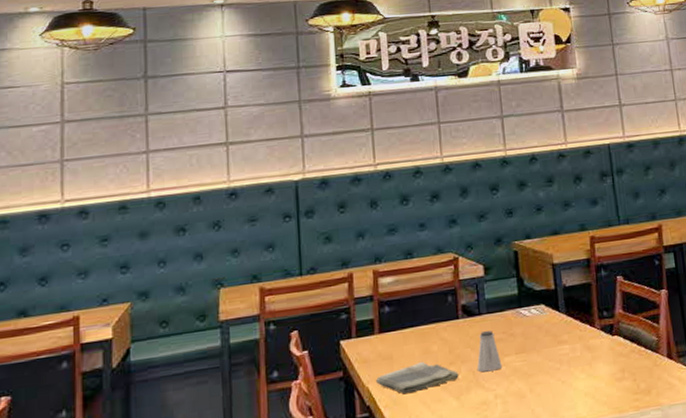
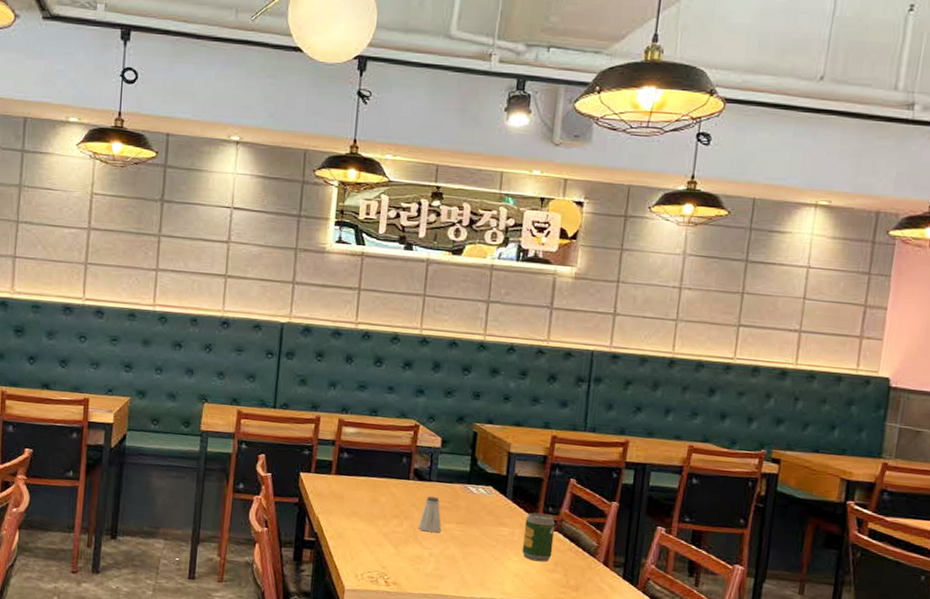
dish towel: present [375,361,459,393] -> none [325,507,401,532]
soda can: none [583,319,617,374] -> present [522,512,556,562]

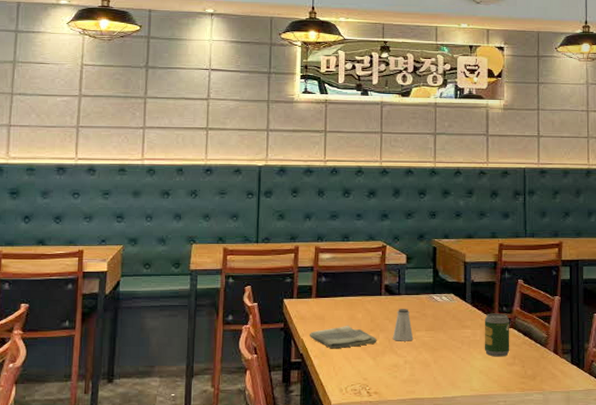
dish towel: none [325,507,401,532] -> present [309,325,377,348]

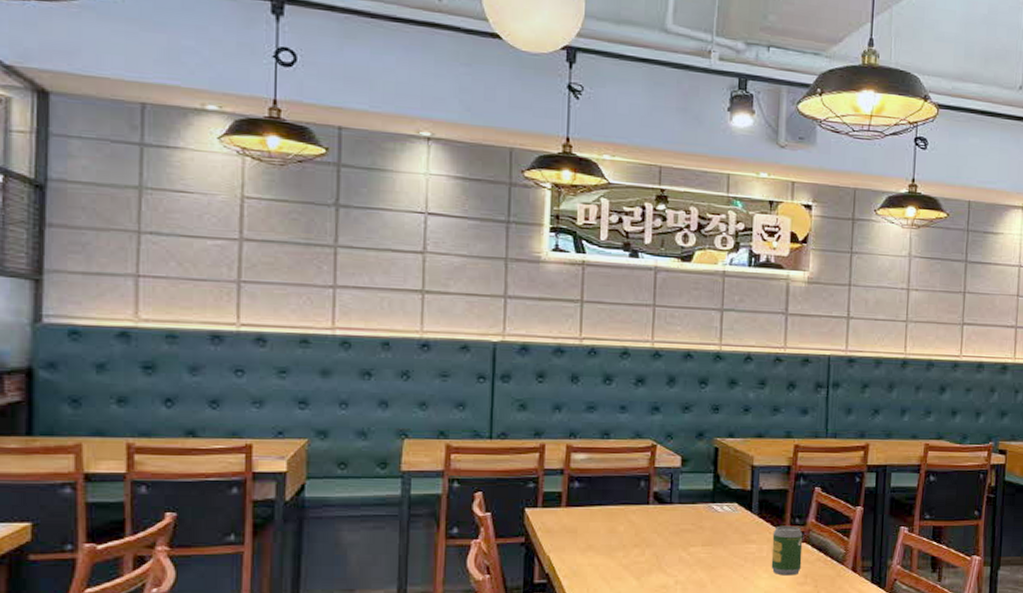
dish towel: present [309,325,377,348] -> none [556,539,642,566]
saltshaker: present [392,309,414,341] -> none [661,520,687,558]

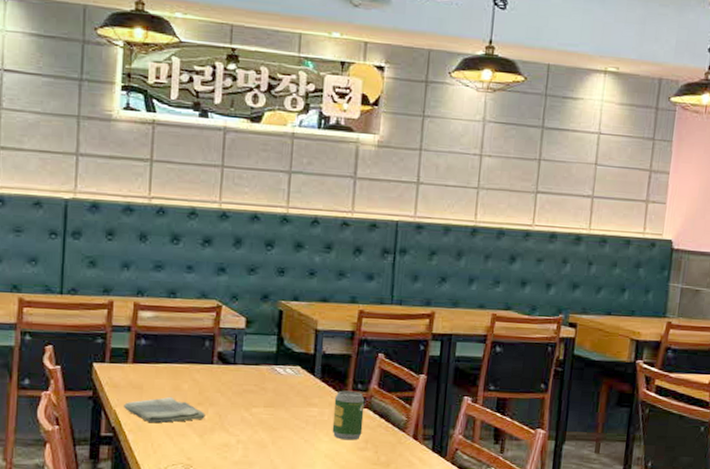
dish towel: none [556,539,642,566] -> present [123,396,206,423]

